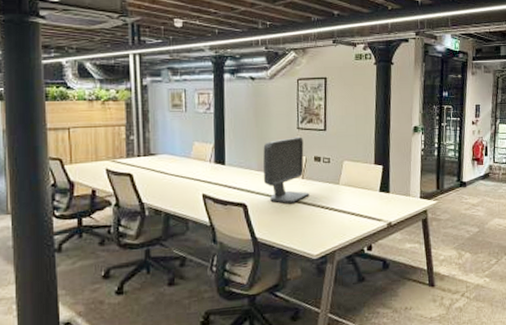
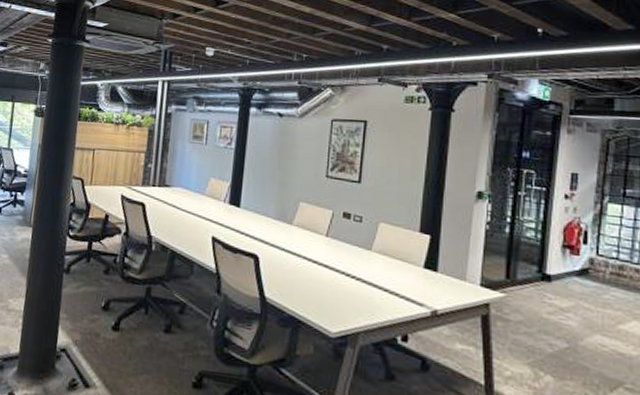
monitor: present [263,136,309,204] -> none [280,186,333,265]

